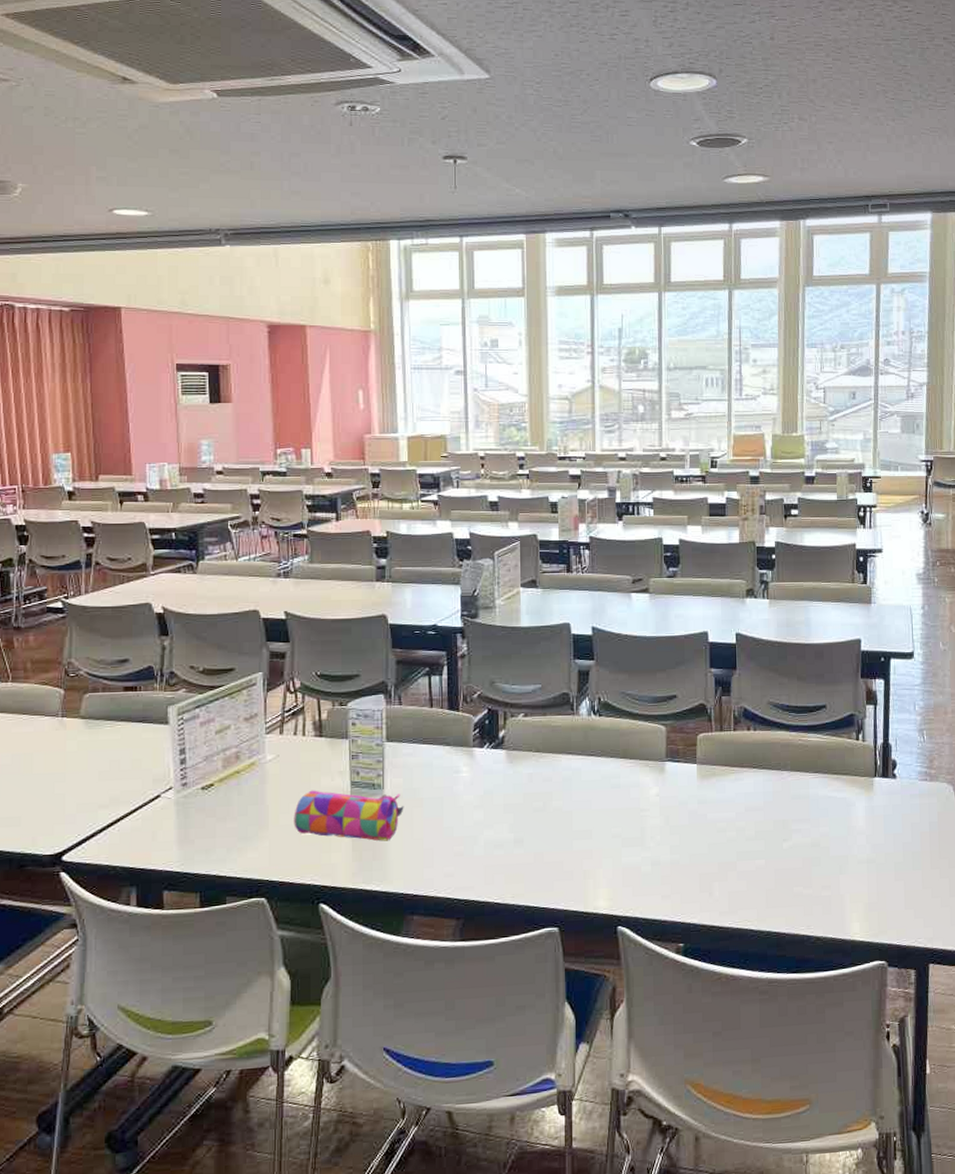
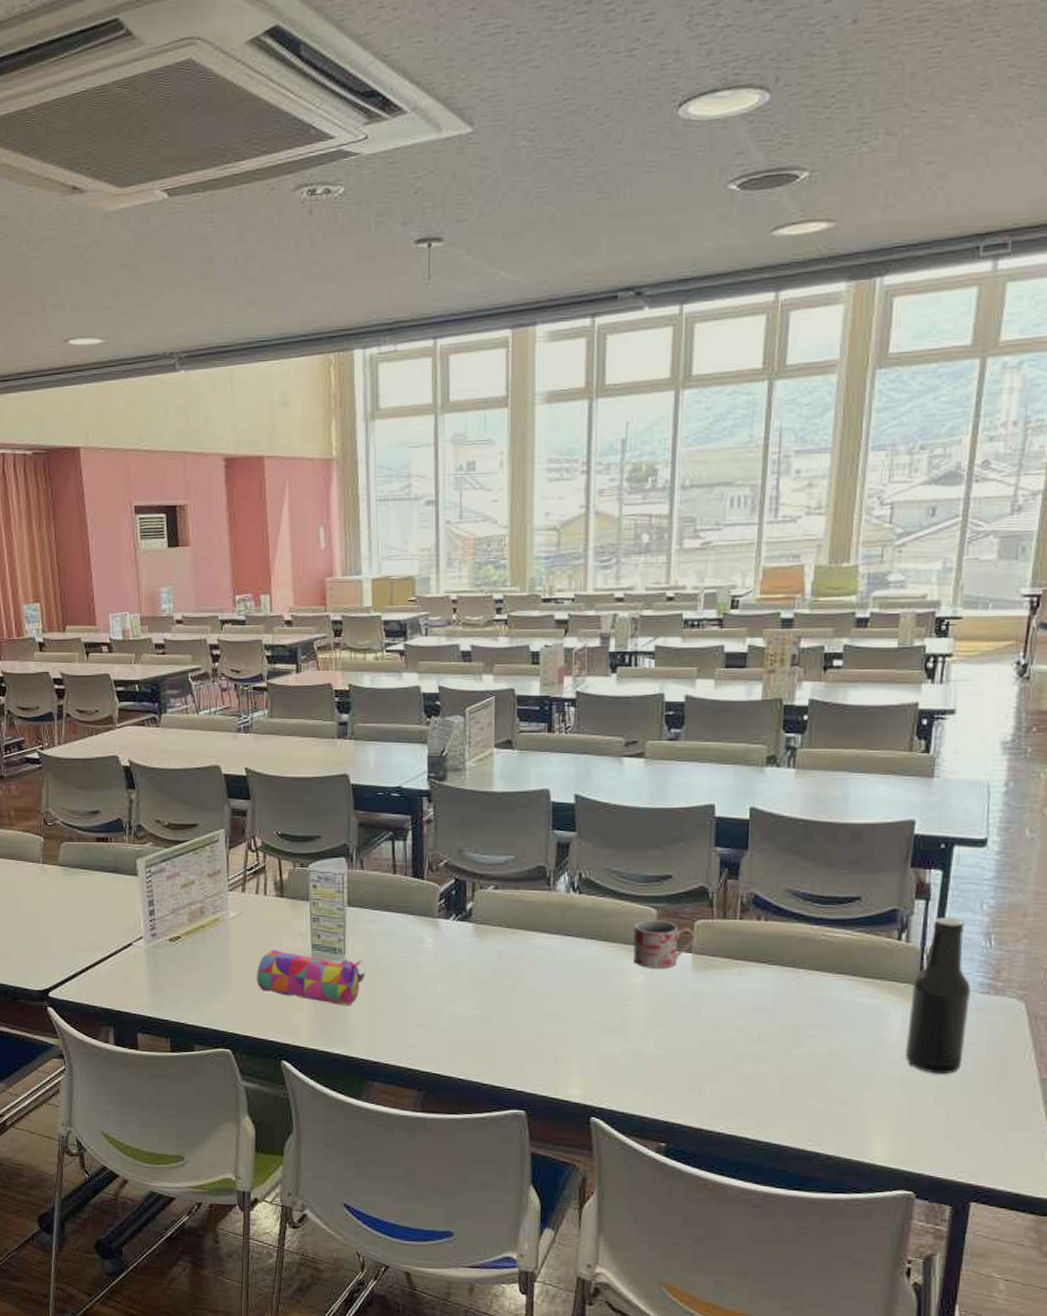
mug: none [647,736,699,781] -> present [633,920,695,970]
beer bottle: none [869,718,914,854] -> present [905,916,972,1075]

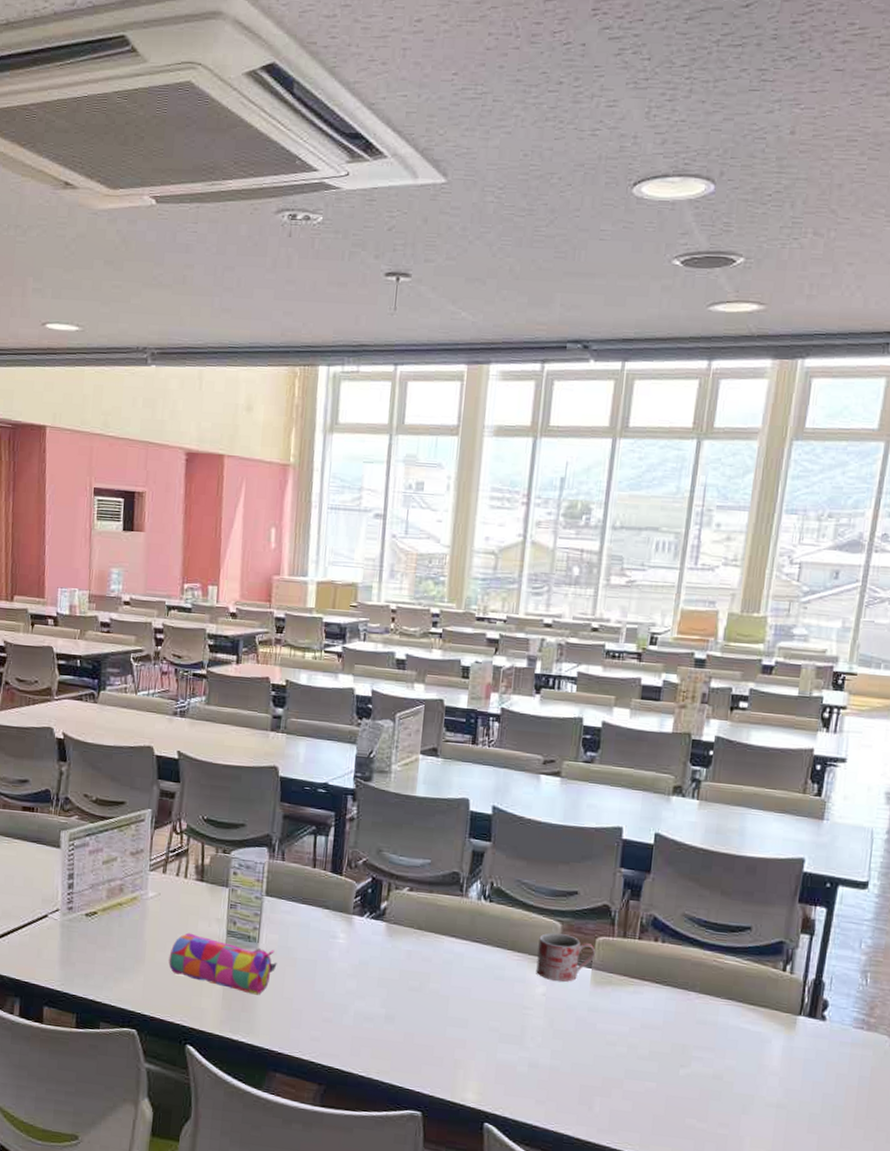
beer bottle: present [905,916,972,1075] -> none [783,951,847,1104]

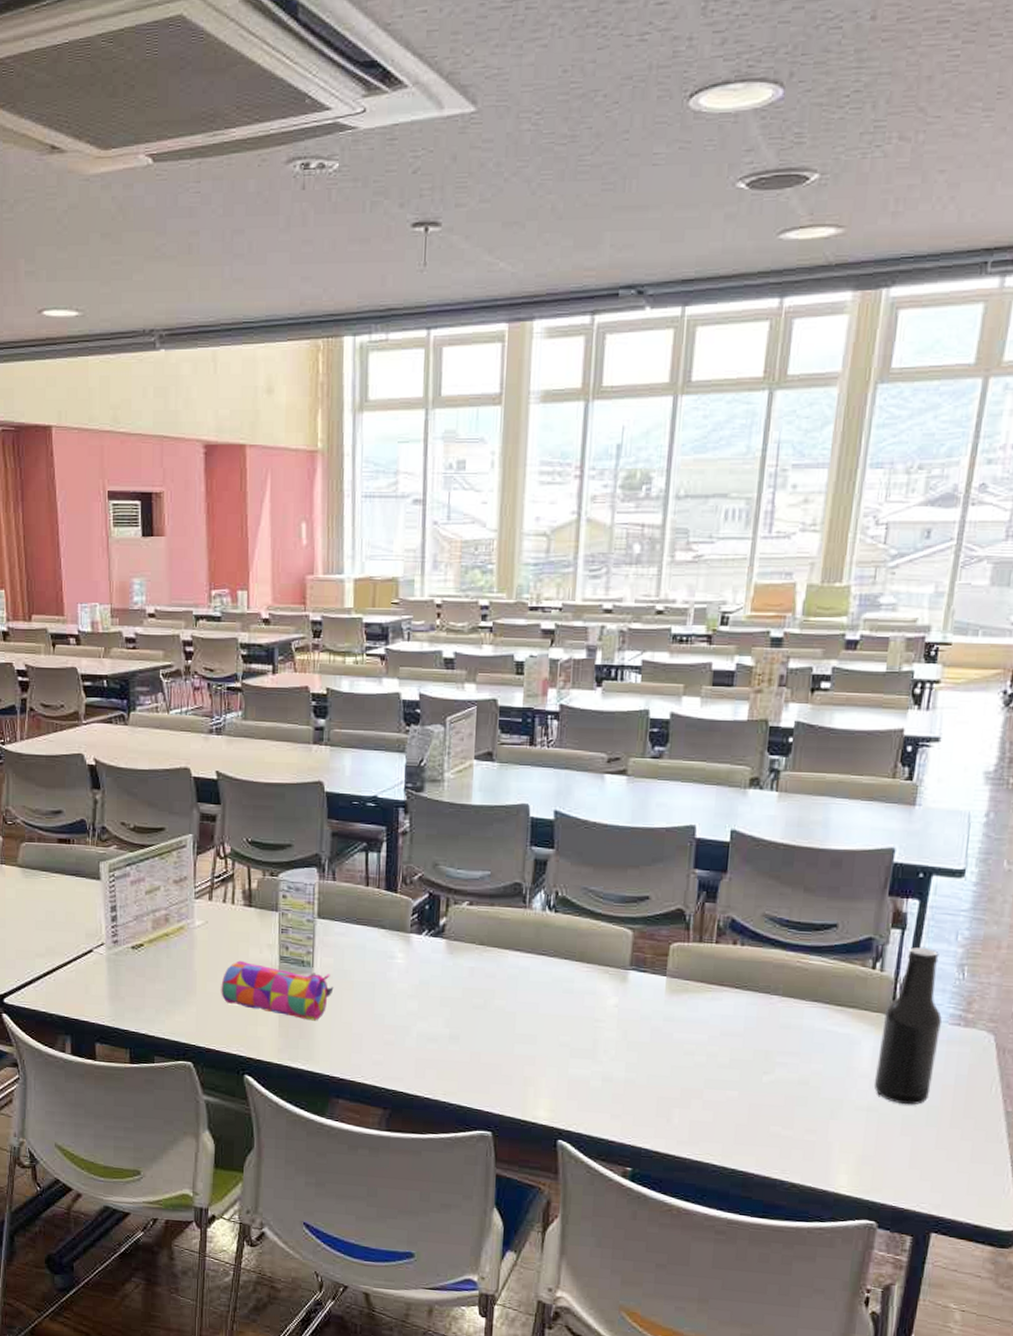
mug: present [536,933,596,982] -> none [607,941,671,992]
beer bottle: none [783,951,847,1104] -> present [874,946,943,1105]

